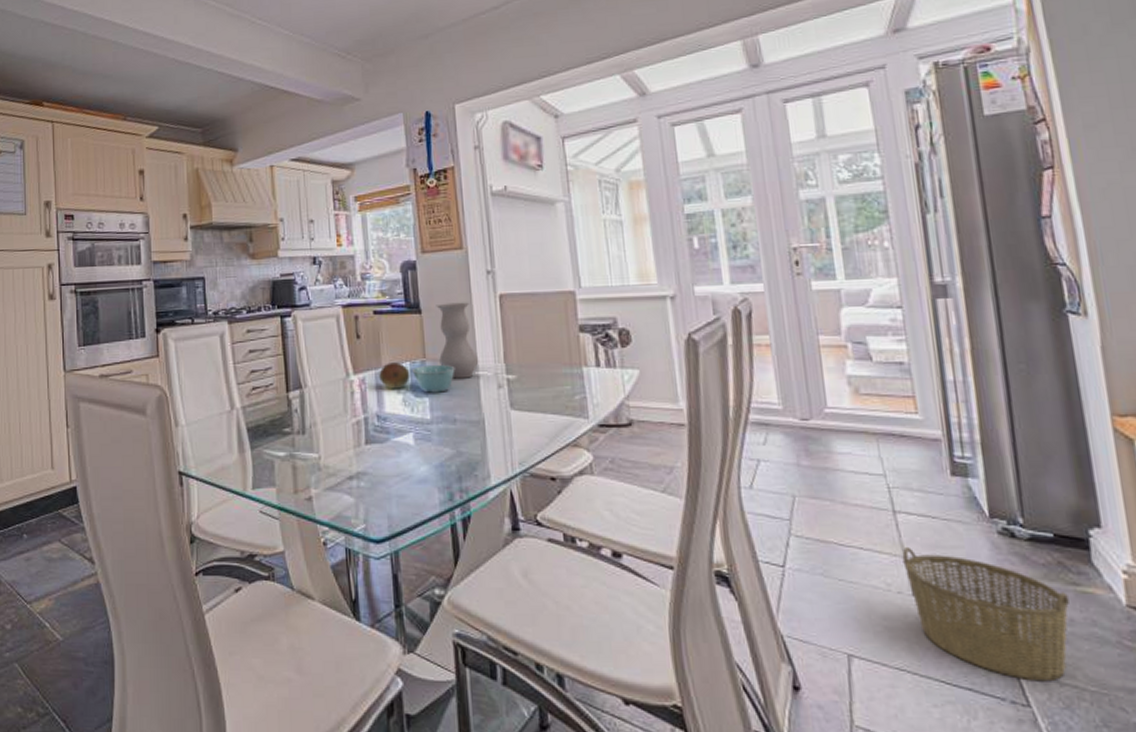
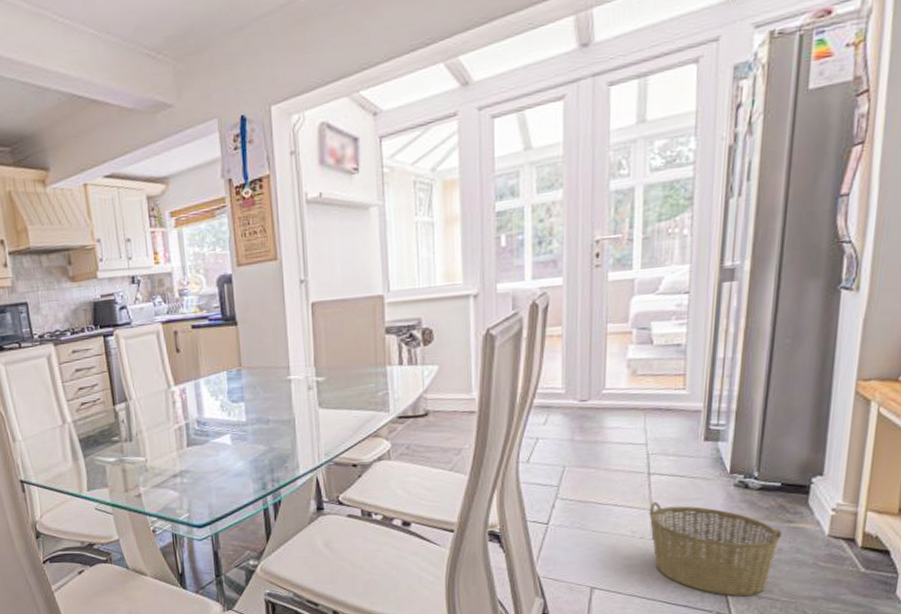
fruit: present [379,362,410,389] -> none [198,372,227,397]
bowl: present [411,364,455,393] -> none [228,371,269,398]
vase: present [436,302,479,379] -> none [251,311,291,384]

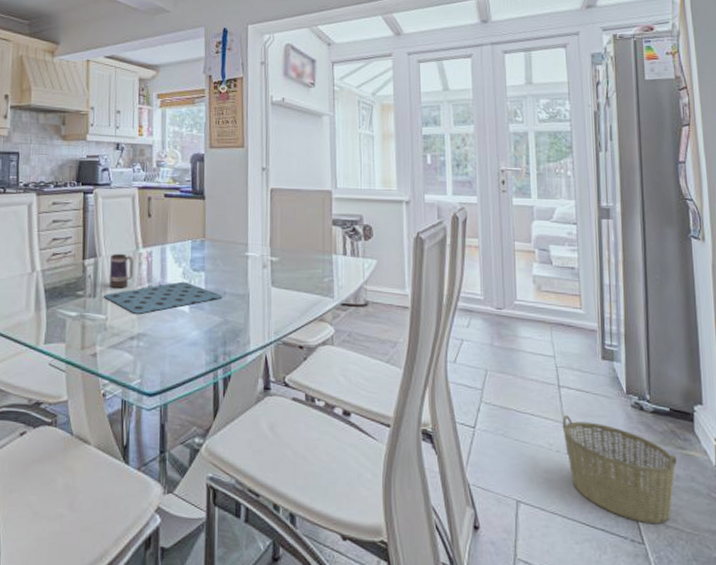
placemat: none [140,414,266,452] -> present [104,281,223,314]
mug: none [141,394,168,430] -> present [109,253,134,288]

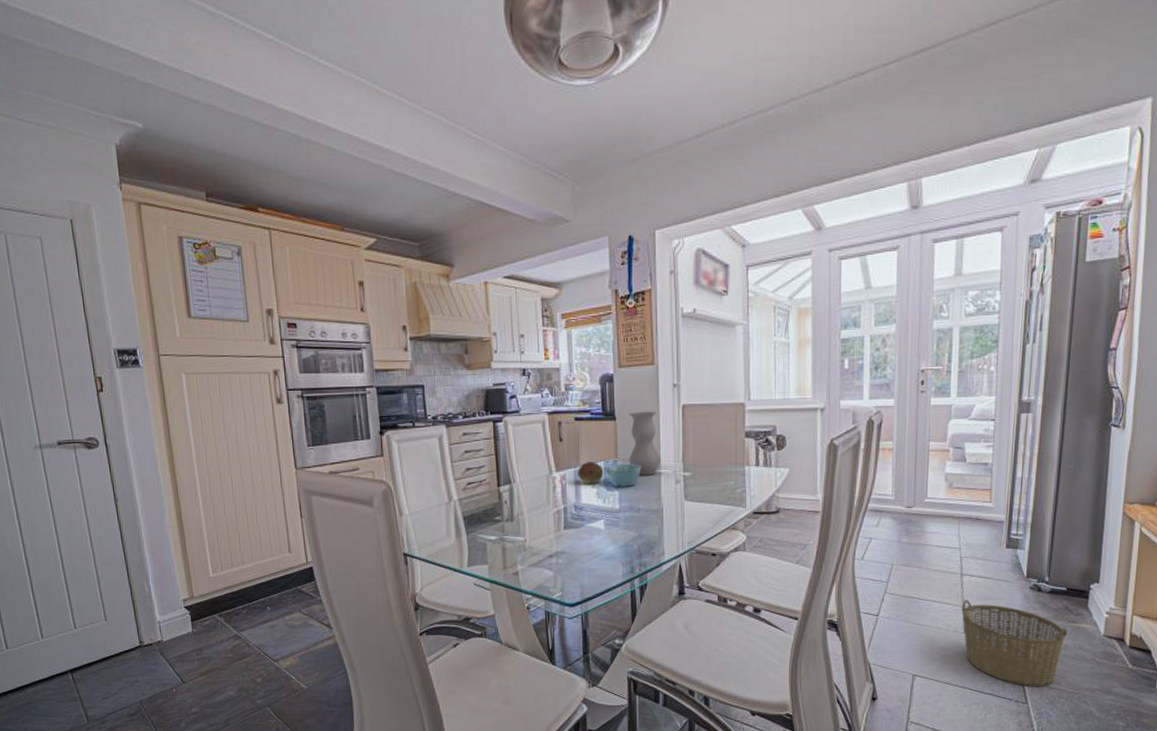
placemat: present [104,281,223,314] -> none [521,501,637,534]
mug: present [109,253,134,288] -> none [524,478,548,511]
fruit: none [164,240,191,263] -> present [577,462,604,484]
bowl: none [192,244,229,269] -> present [605,463,642,487]
vase: none [216,192,249,258] -> present [628,411,662,475]

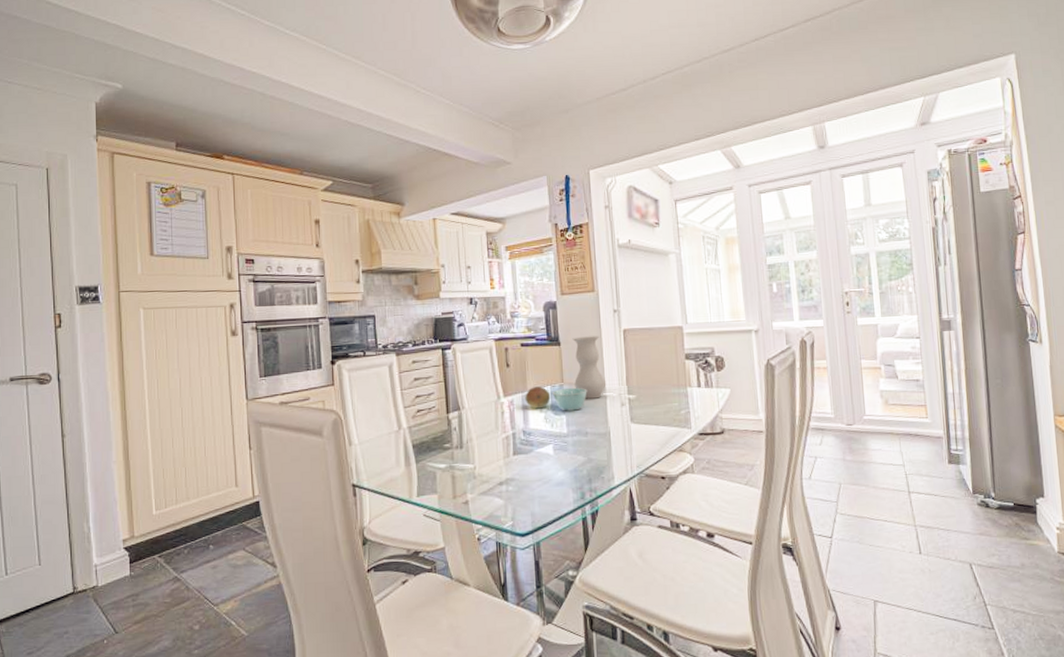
basket: present [961,600,1067,687] -> none [913,518,1022,611]

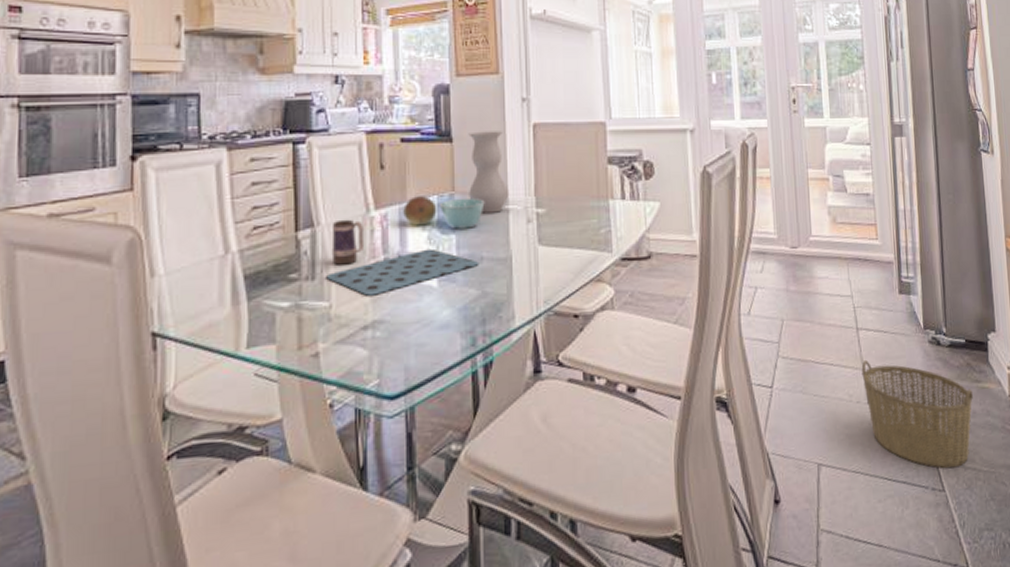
placemat: none [471,426,585,461] -> present [326,248,479,296]
mug: none [473,404,497,438] -> present [331,219,363,265]
basket: none [913,518,1022,611] -> present [861,361,973,468]

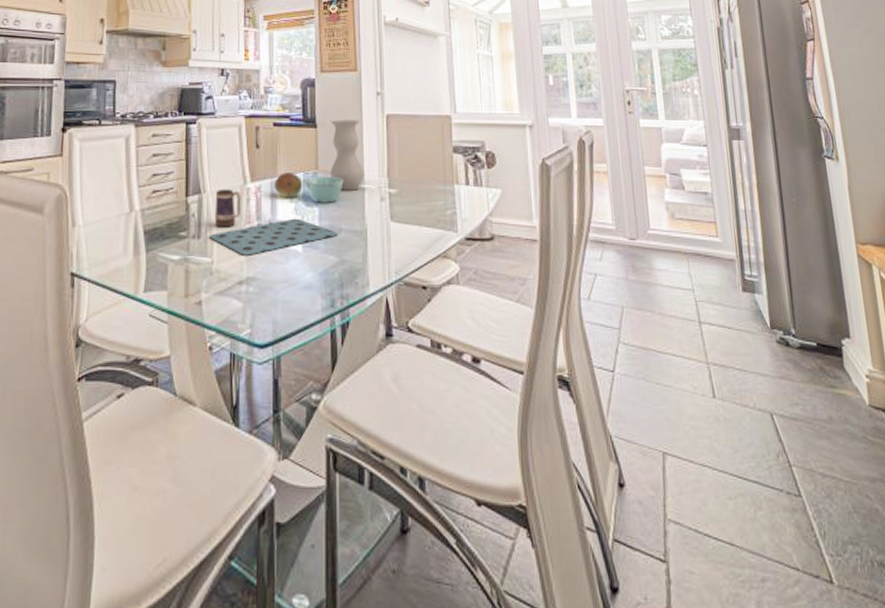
basket: present [861,361,973,468] -> none [705,355,829,474]

